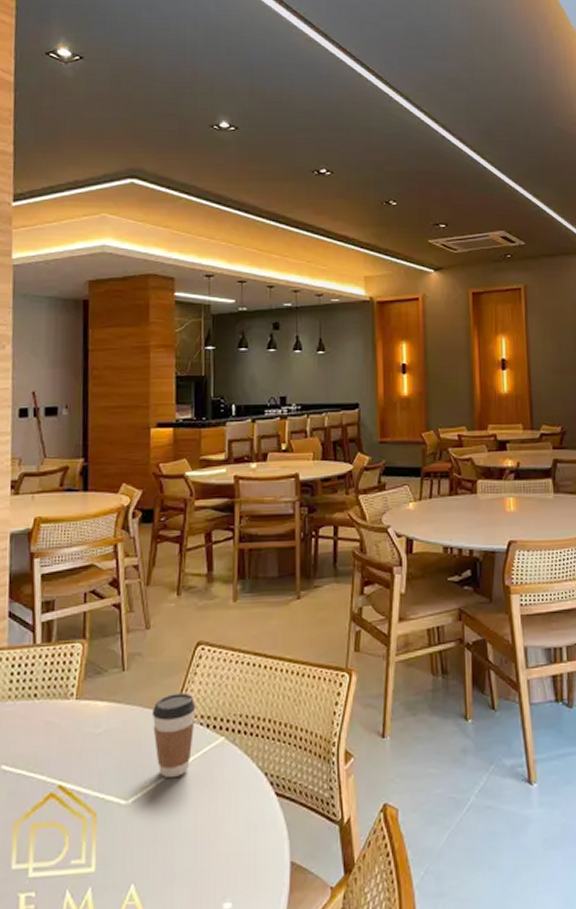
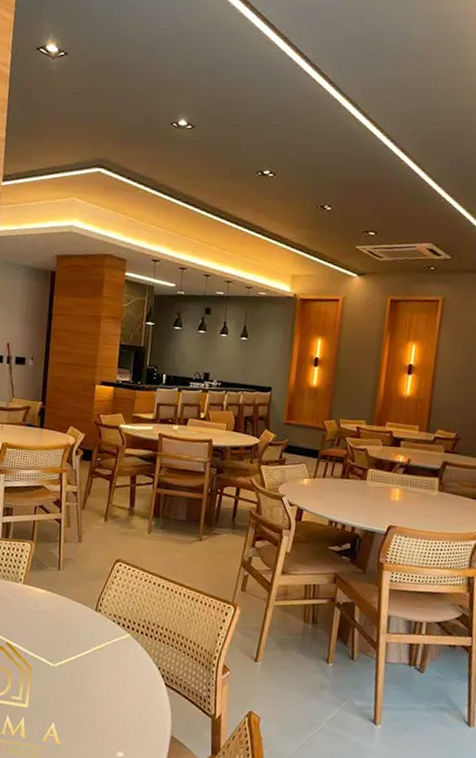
coffee cup: present [151,693,196,779] -> none [77,594,111,656]

